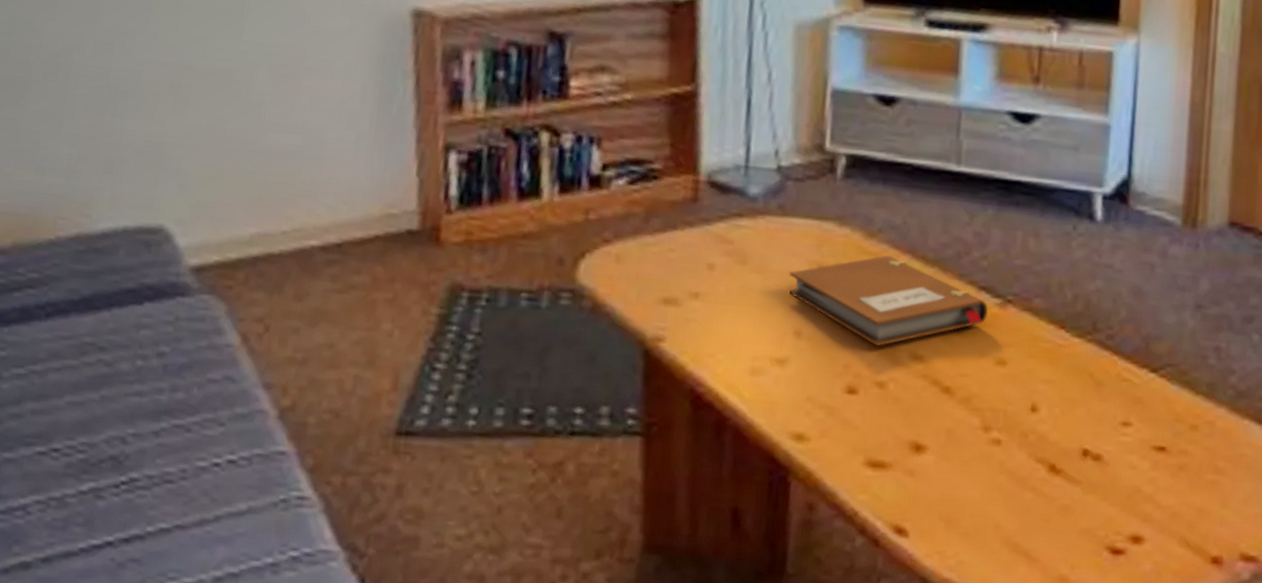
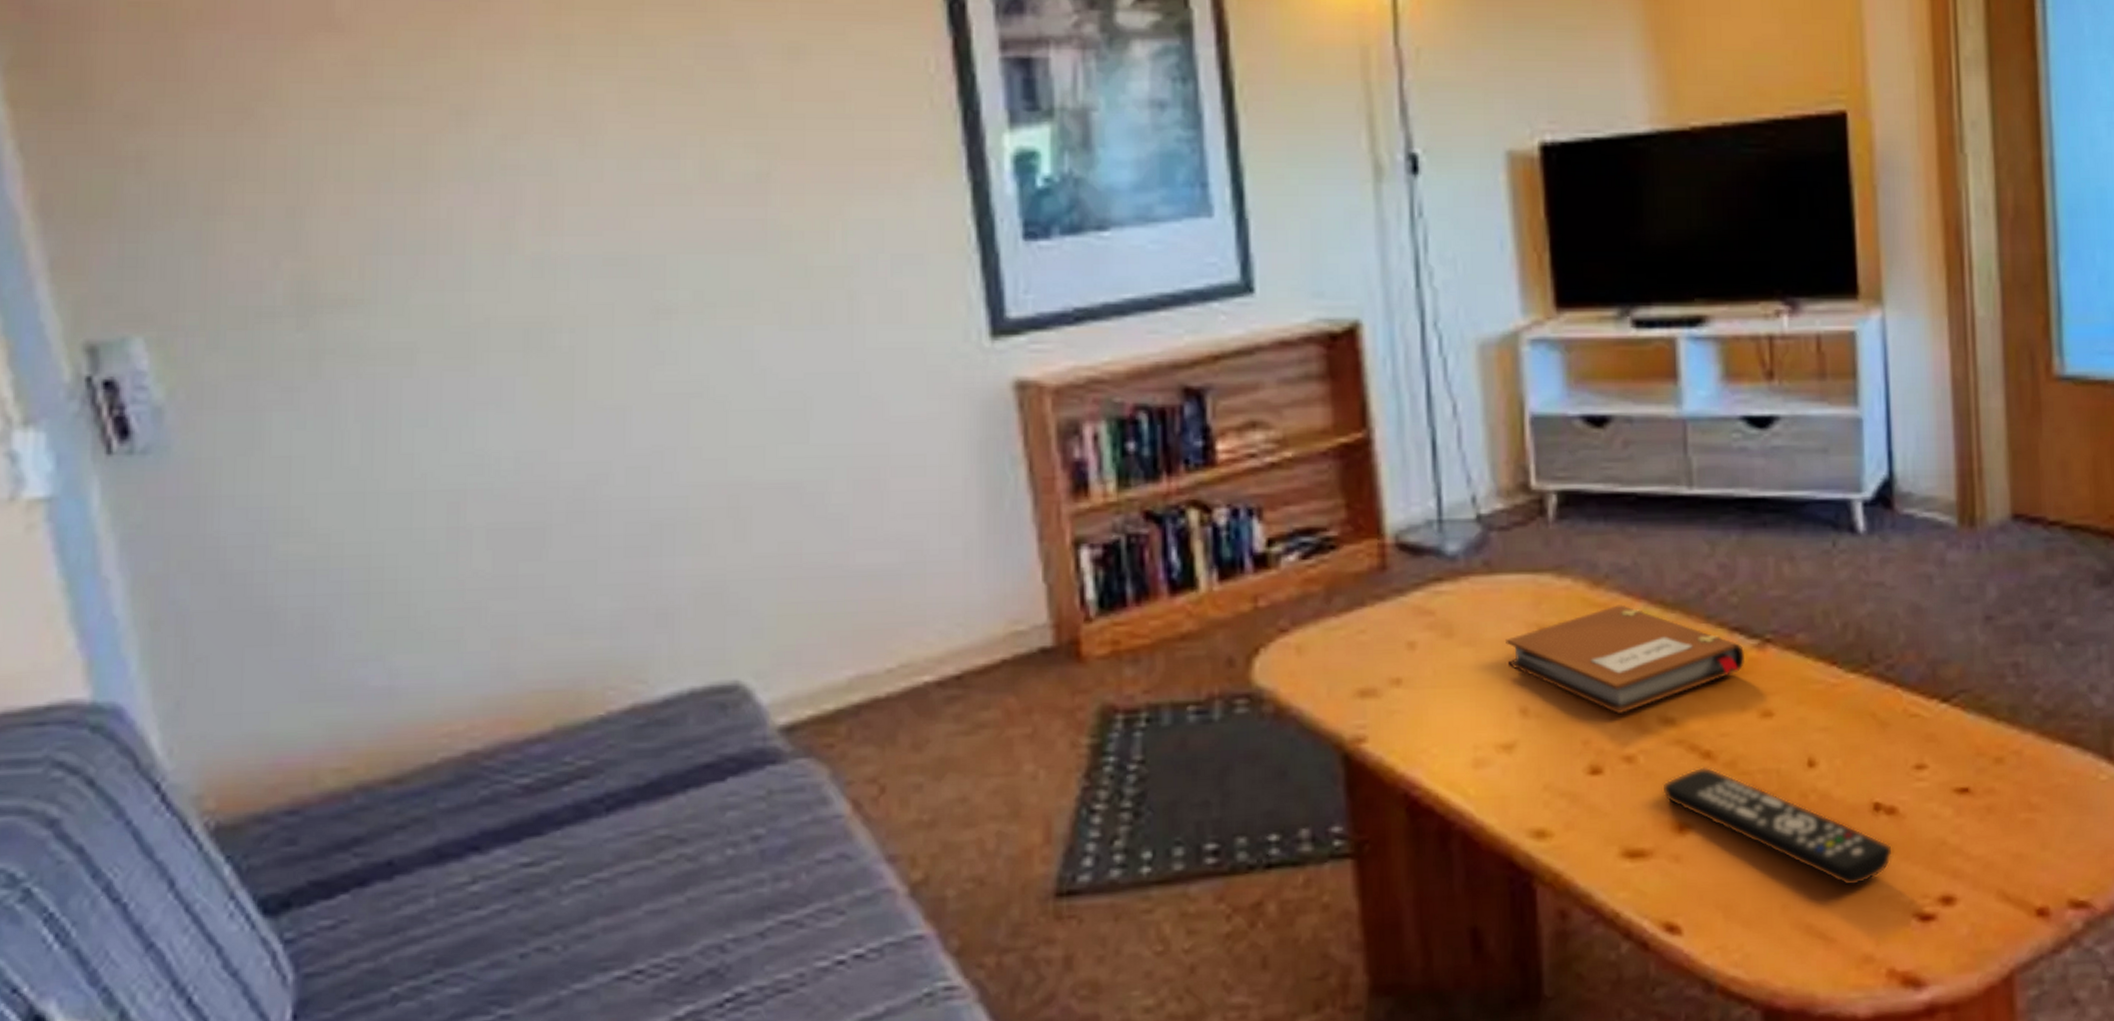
remote control: none [905,399,1095,517] -> present [1661,766,1894,887]

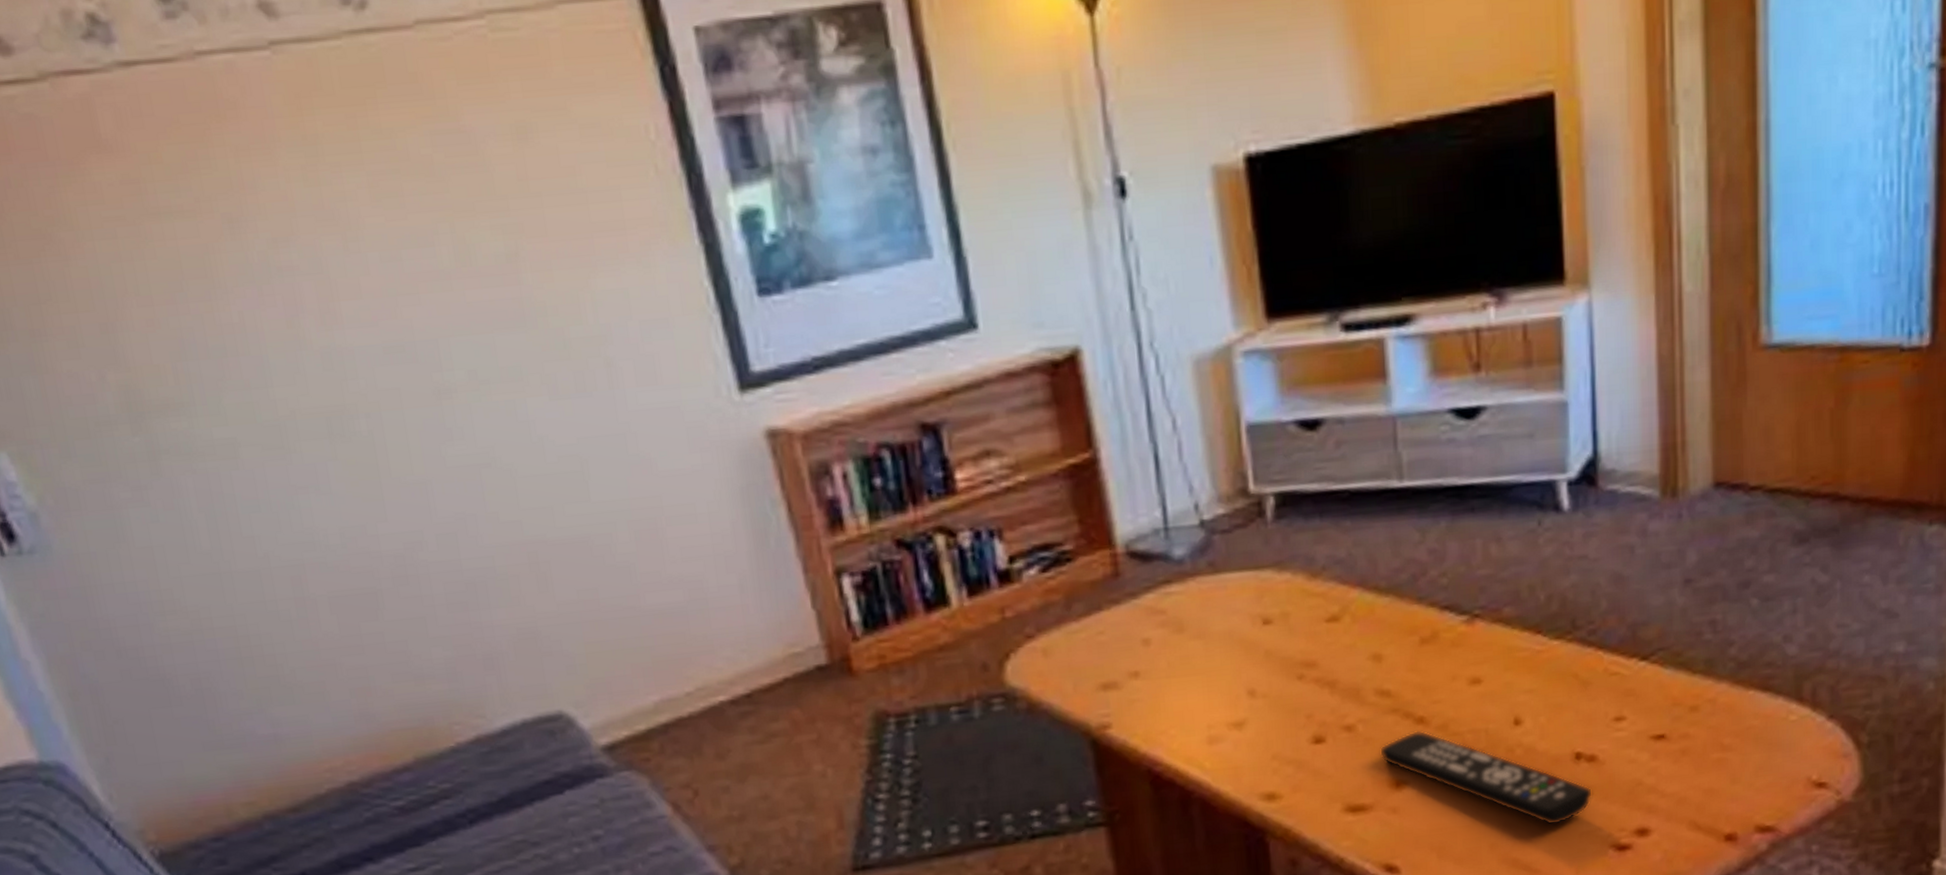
notebook: present [1505,605,1745,713] -> none [1232,593,1455,689]

